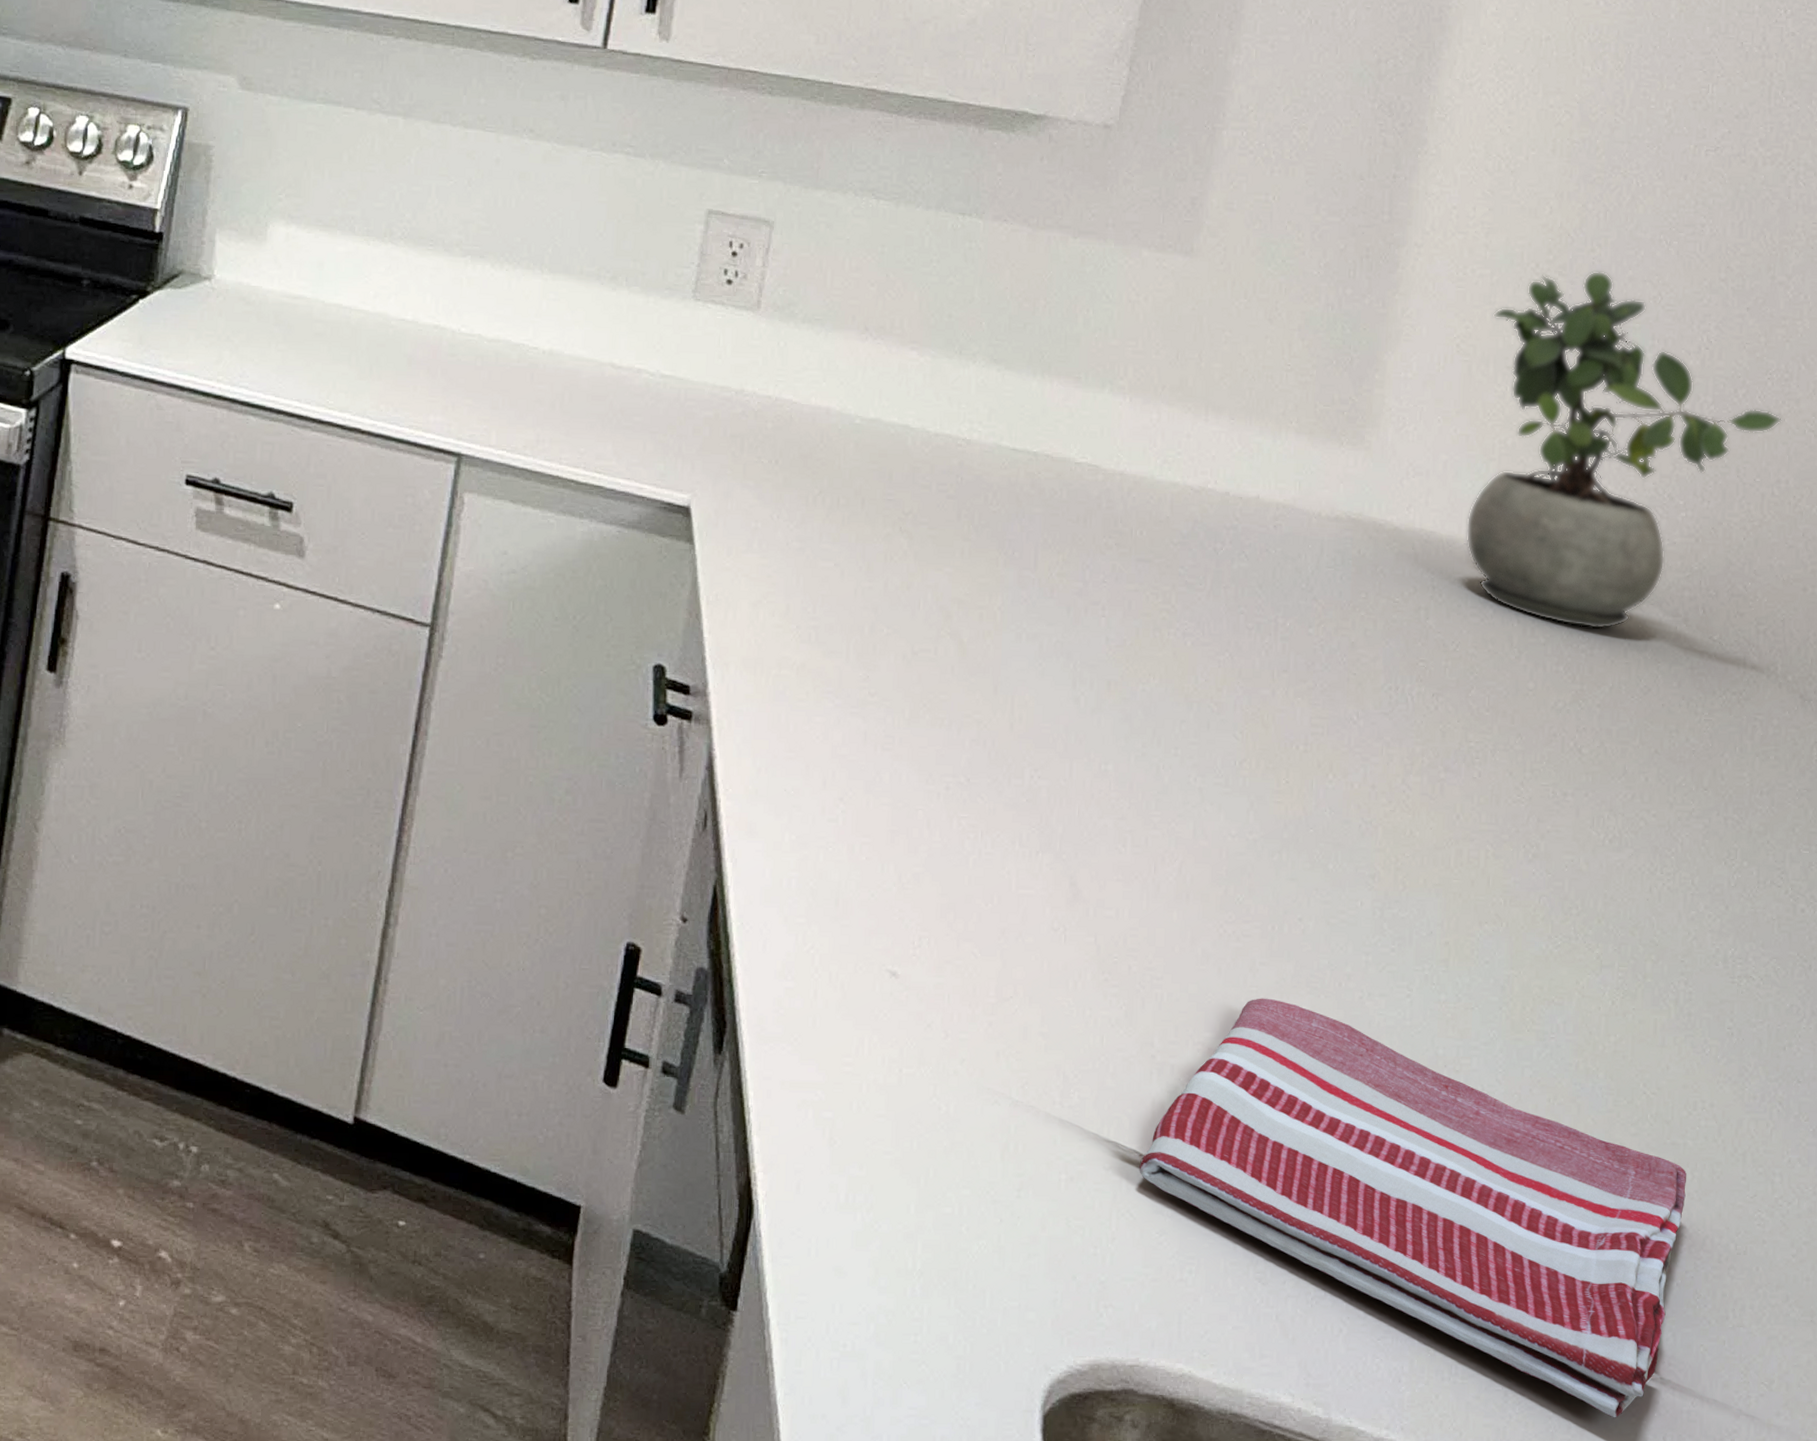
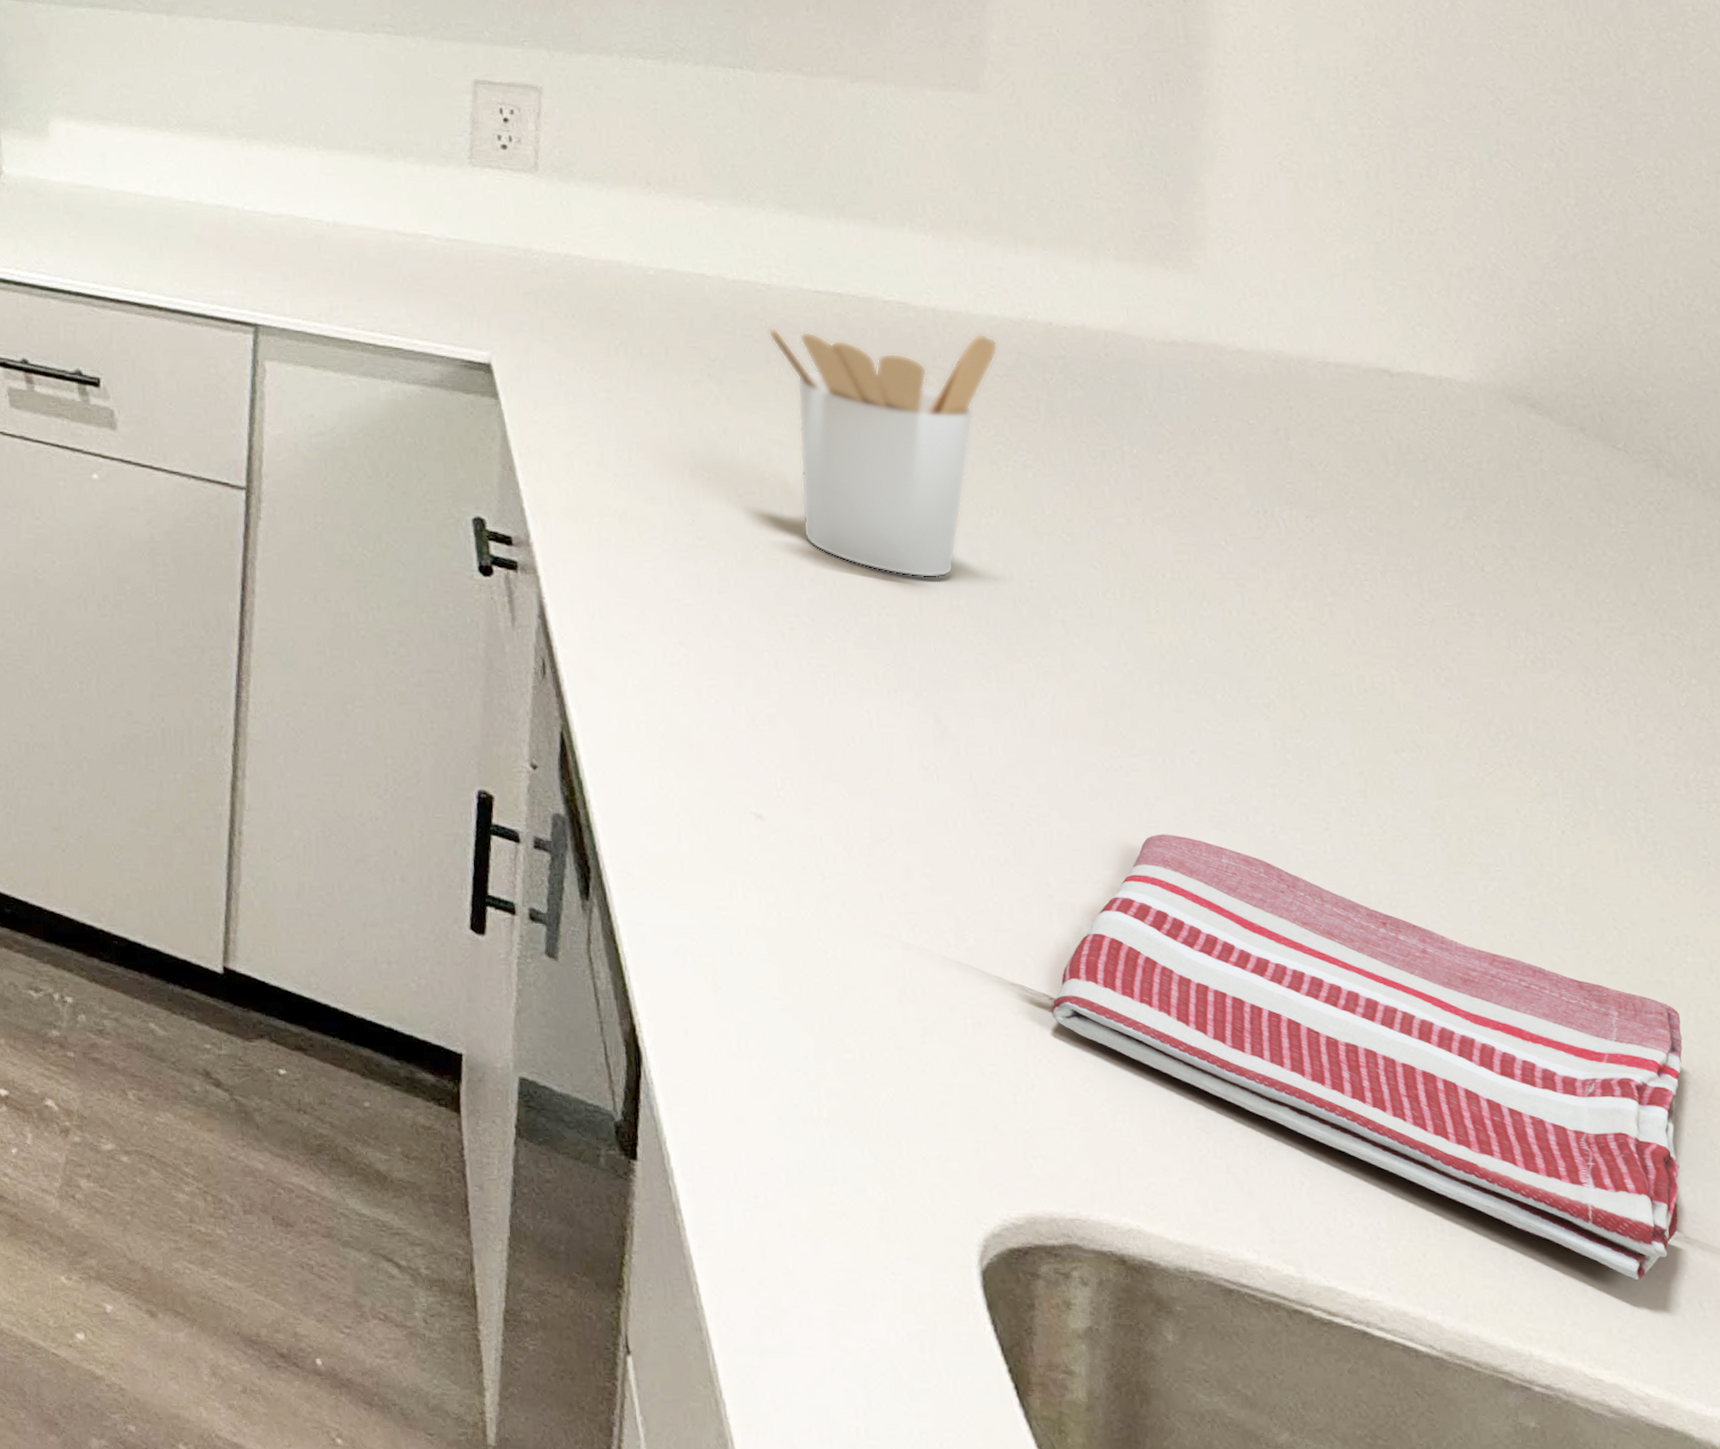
utensil holder: none [961,482,1177,743] -> present [767,326,999,578]
potted plant: present [1466,271,1782,630] -> none [1314,79,1659,443]

